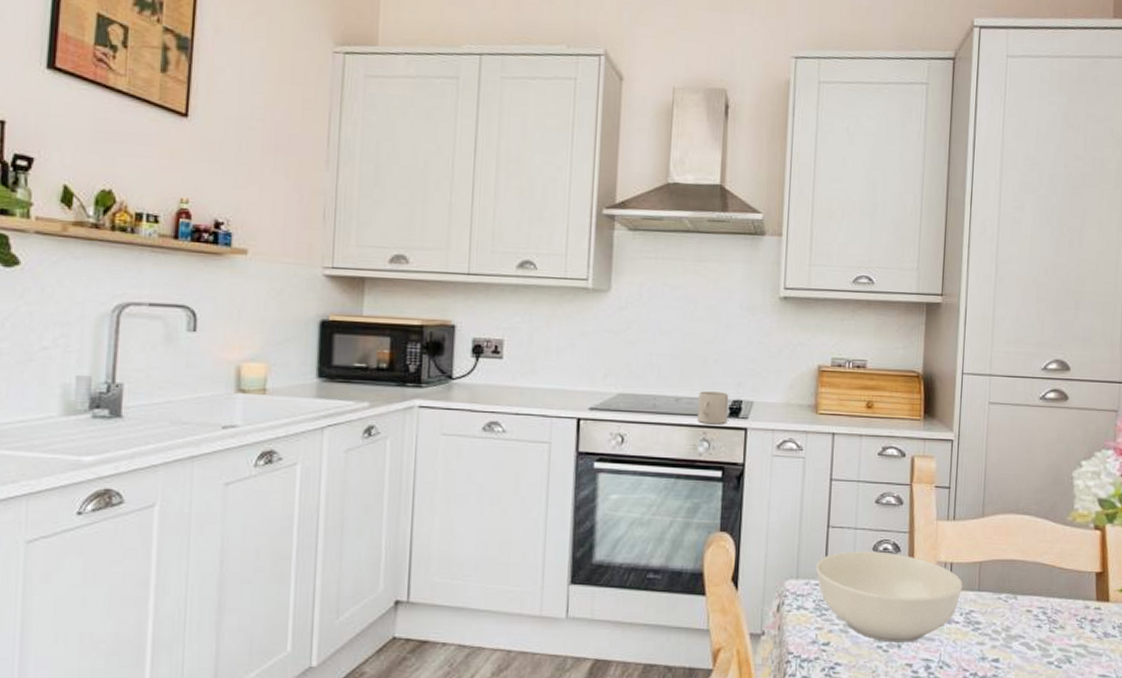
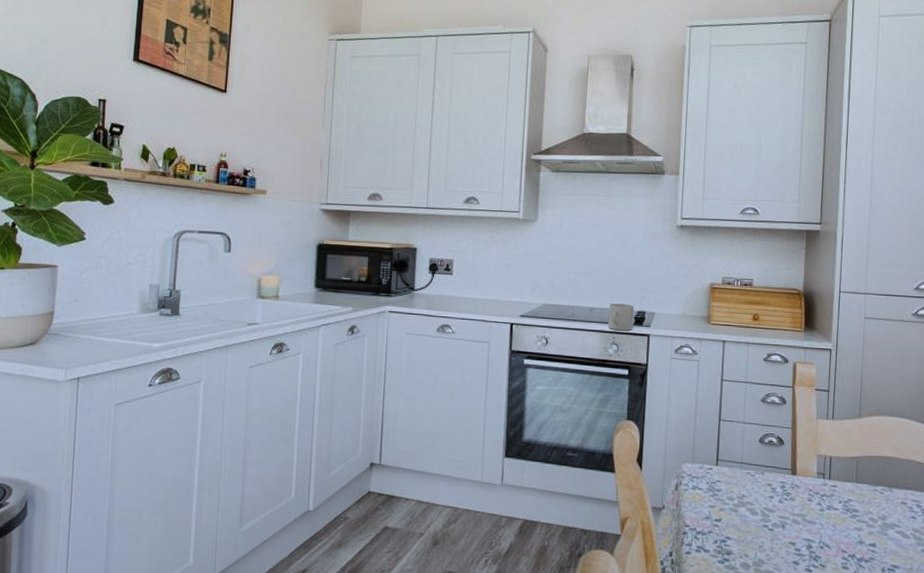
bowl: present [815,551,963,643] -> none [708,441,842,524]

